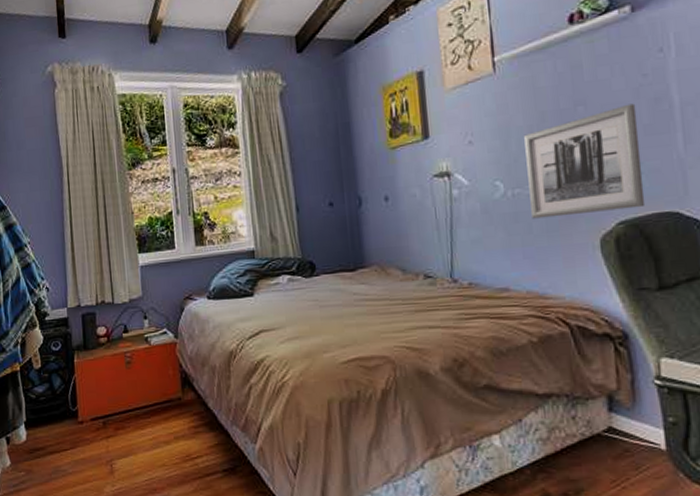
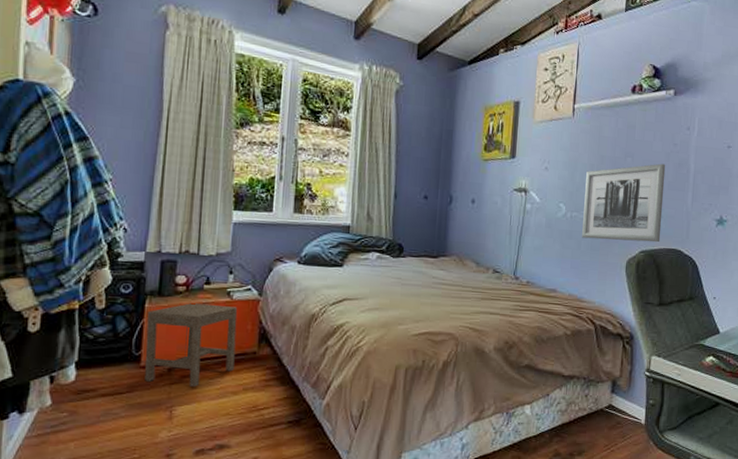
stool: none [77,352,163,439] -> present [144,303,238,387]

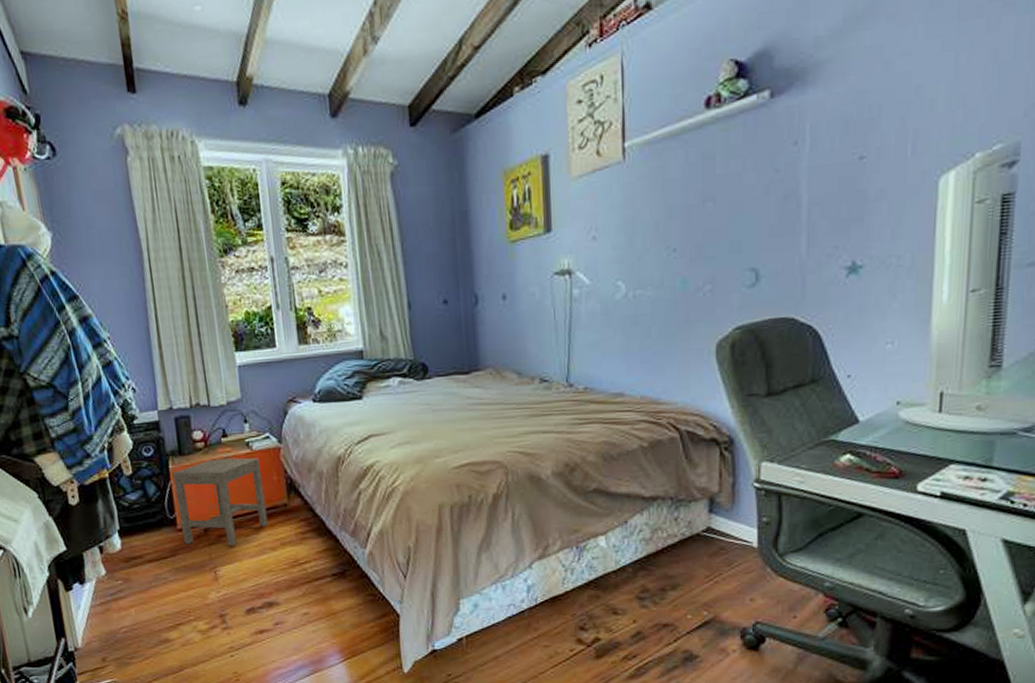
wall art: present [582,163,666,243] -> none [650,201,764,322]

